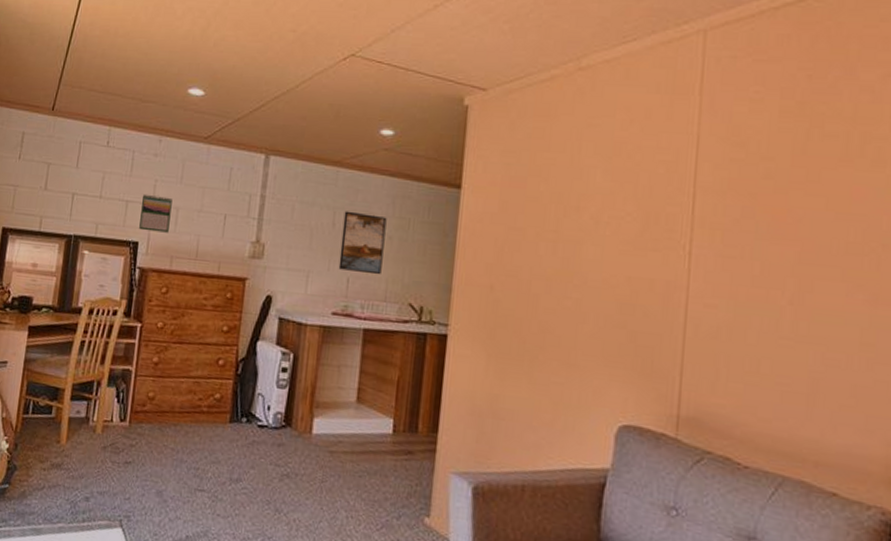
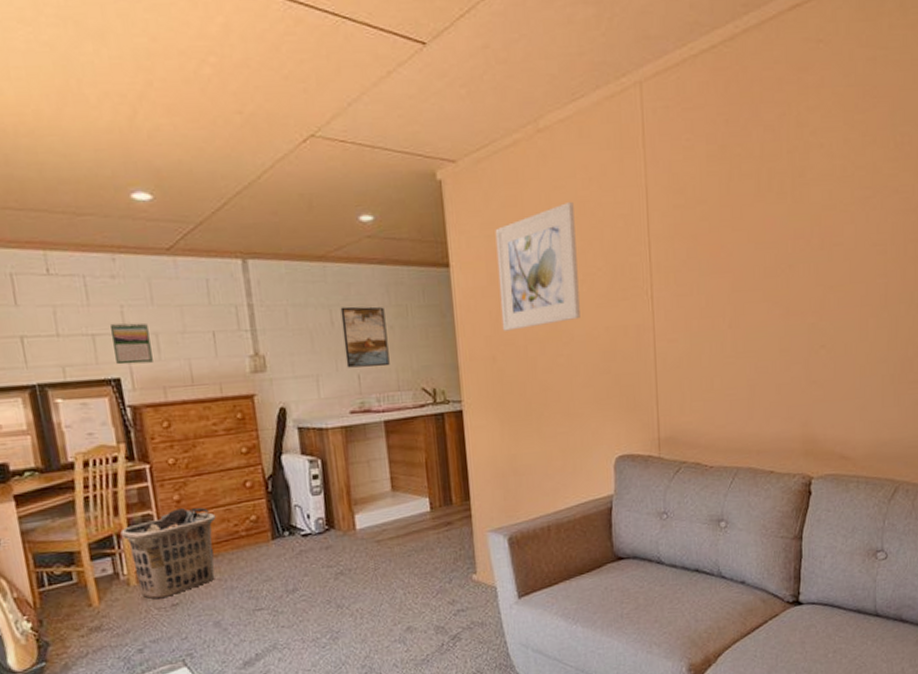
clothes hamper: none [101,370,185,453] -> present [120,507,216,599]
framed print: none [506,140,608,263] -> present [495,201,580,331]

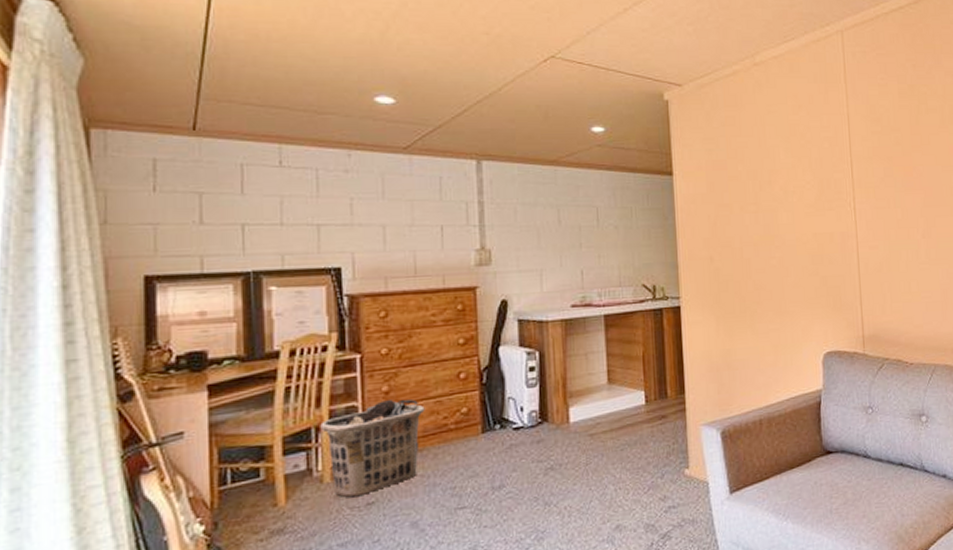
calendar: present [110,322,153,365] -> none [338,214,377,255]
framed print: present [340,306,390,368] -> none [568,207,613,264]
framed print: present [495,201,580,331] -> none [715,123,791,234]

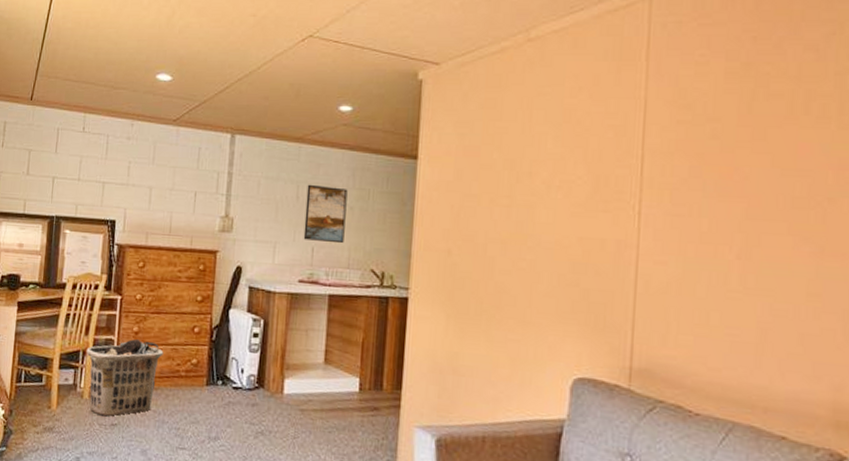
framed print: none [568,207,613,264] -> present [303,184,348,244]

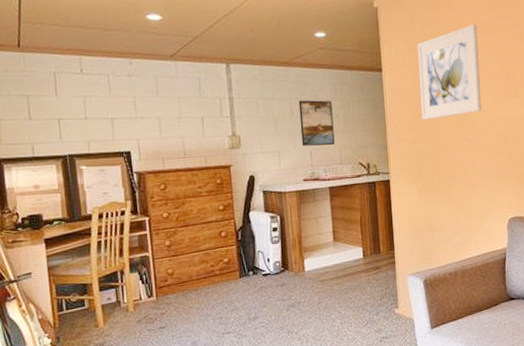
clothes hamper: present [86,339,164,416] -> none [123,251,197,322]
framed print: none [462,108,558,227] -> present [417,23,482,120]

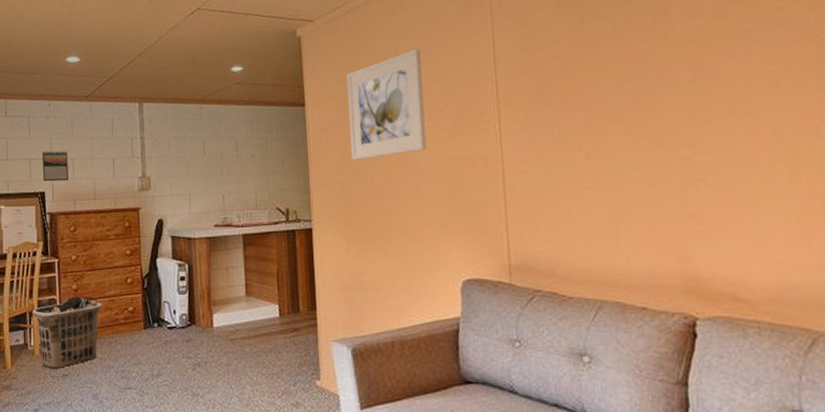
clothes hamper: none [123,251,197,322] -> present [32,296,102,368]
calendar: none [125,110,156,141] -> present [42,151,69,182]
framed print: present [298,100,335,146] -> none [212,139,250,189]

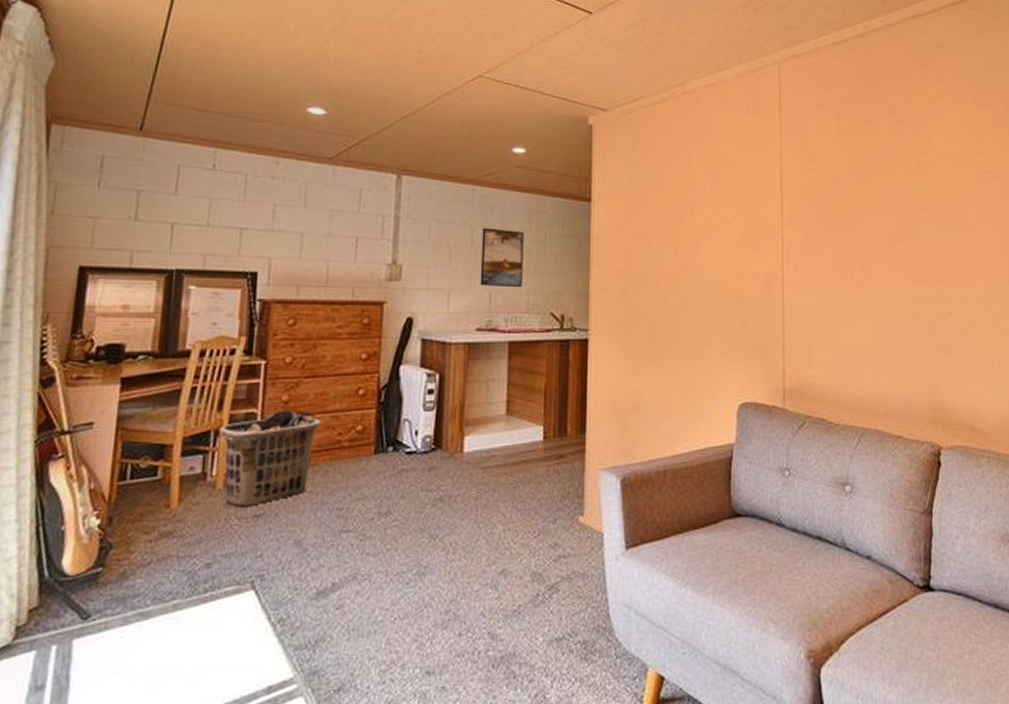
calendar: present [42,151,69,182] -> none [257,219,296,260]
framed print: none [212,139,250,189] -> present [480,227,524,288]
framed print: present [346,48,426,160] -> none [636,155,713,267]

